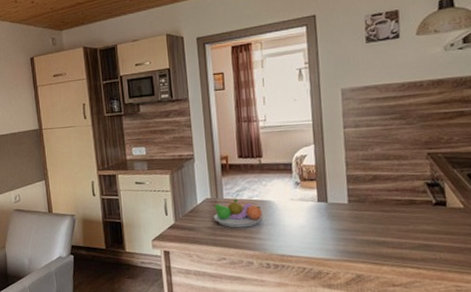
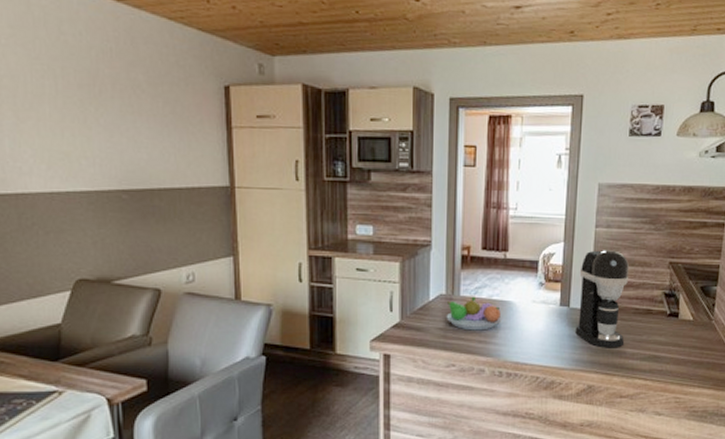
coffee maker: none [333,147,389,239] -> present [575,250,629,348]

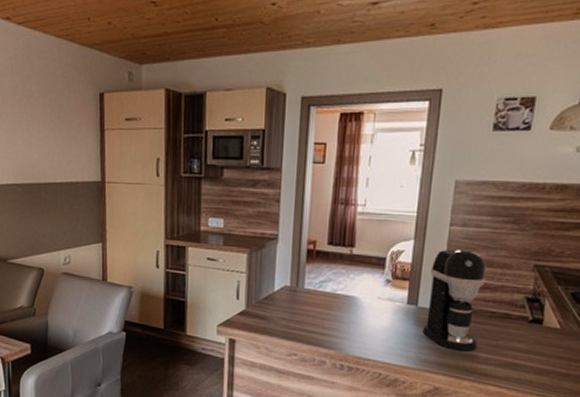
fruit bowl: present [446,296,502,331] -> none [289,289,346,324]

